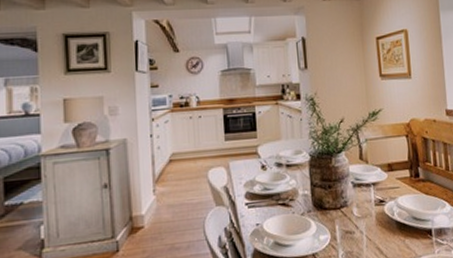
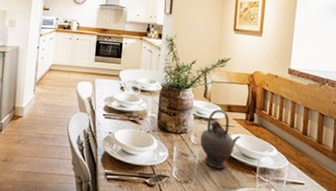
teapot: none [363,170,409,241] -> present [200,109,241,169]

